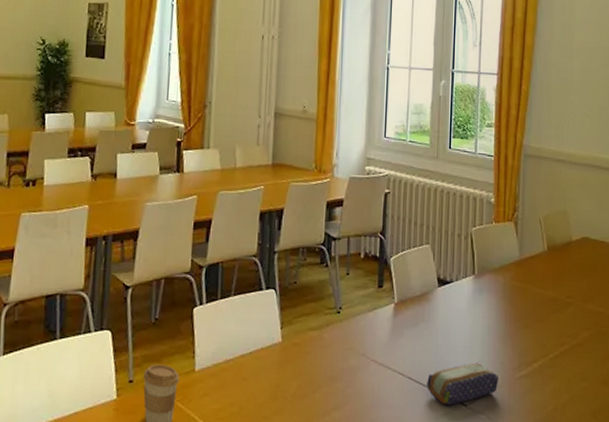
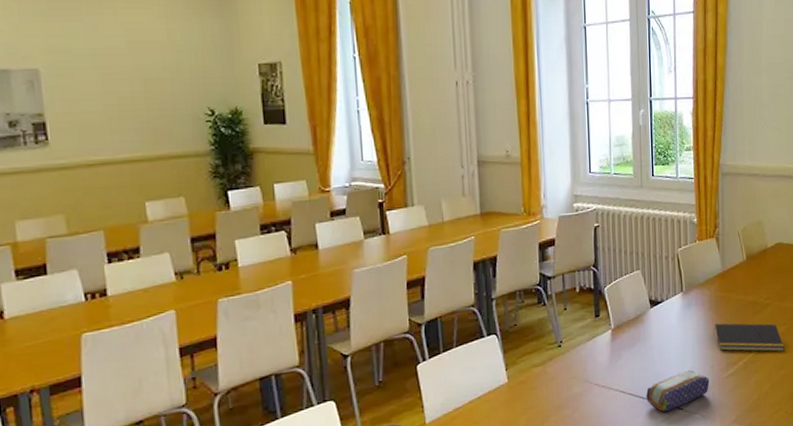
notepad: none [505,315,587,360] -> present [713,323,784,352]

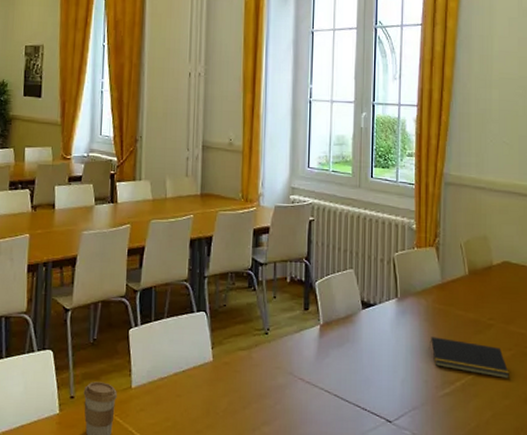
pencil case: present [646,370,710,413] -> none [352,381,423,422]

